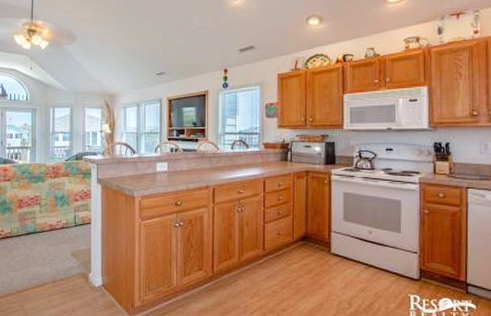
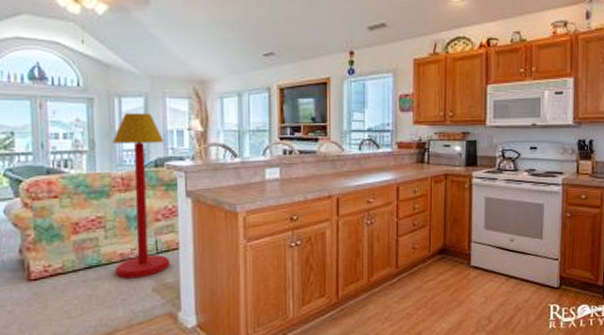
floor lamp: none [46,119,85,244] -> present [113,112,171,279]

